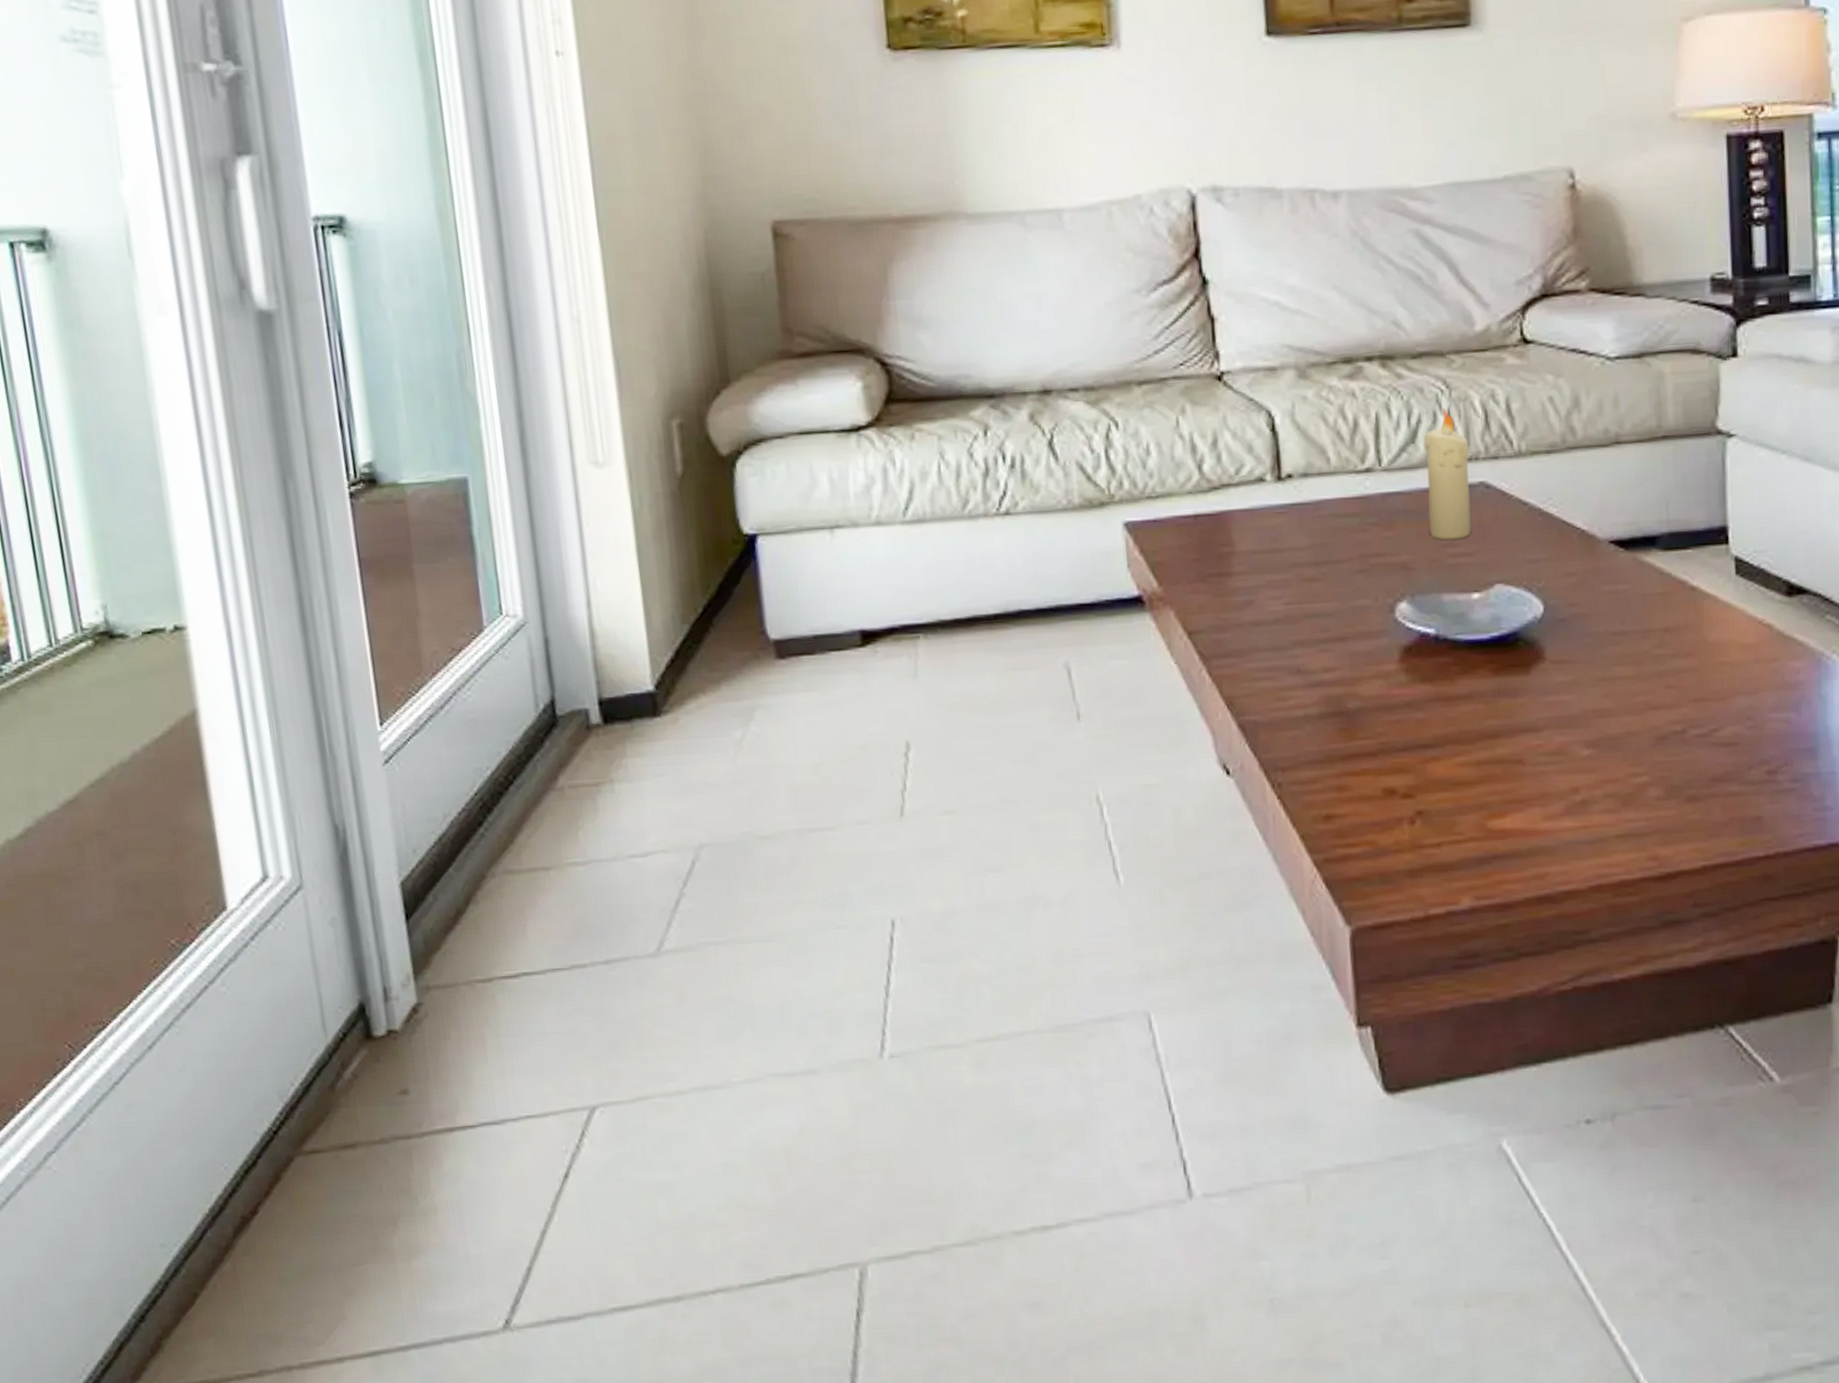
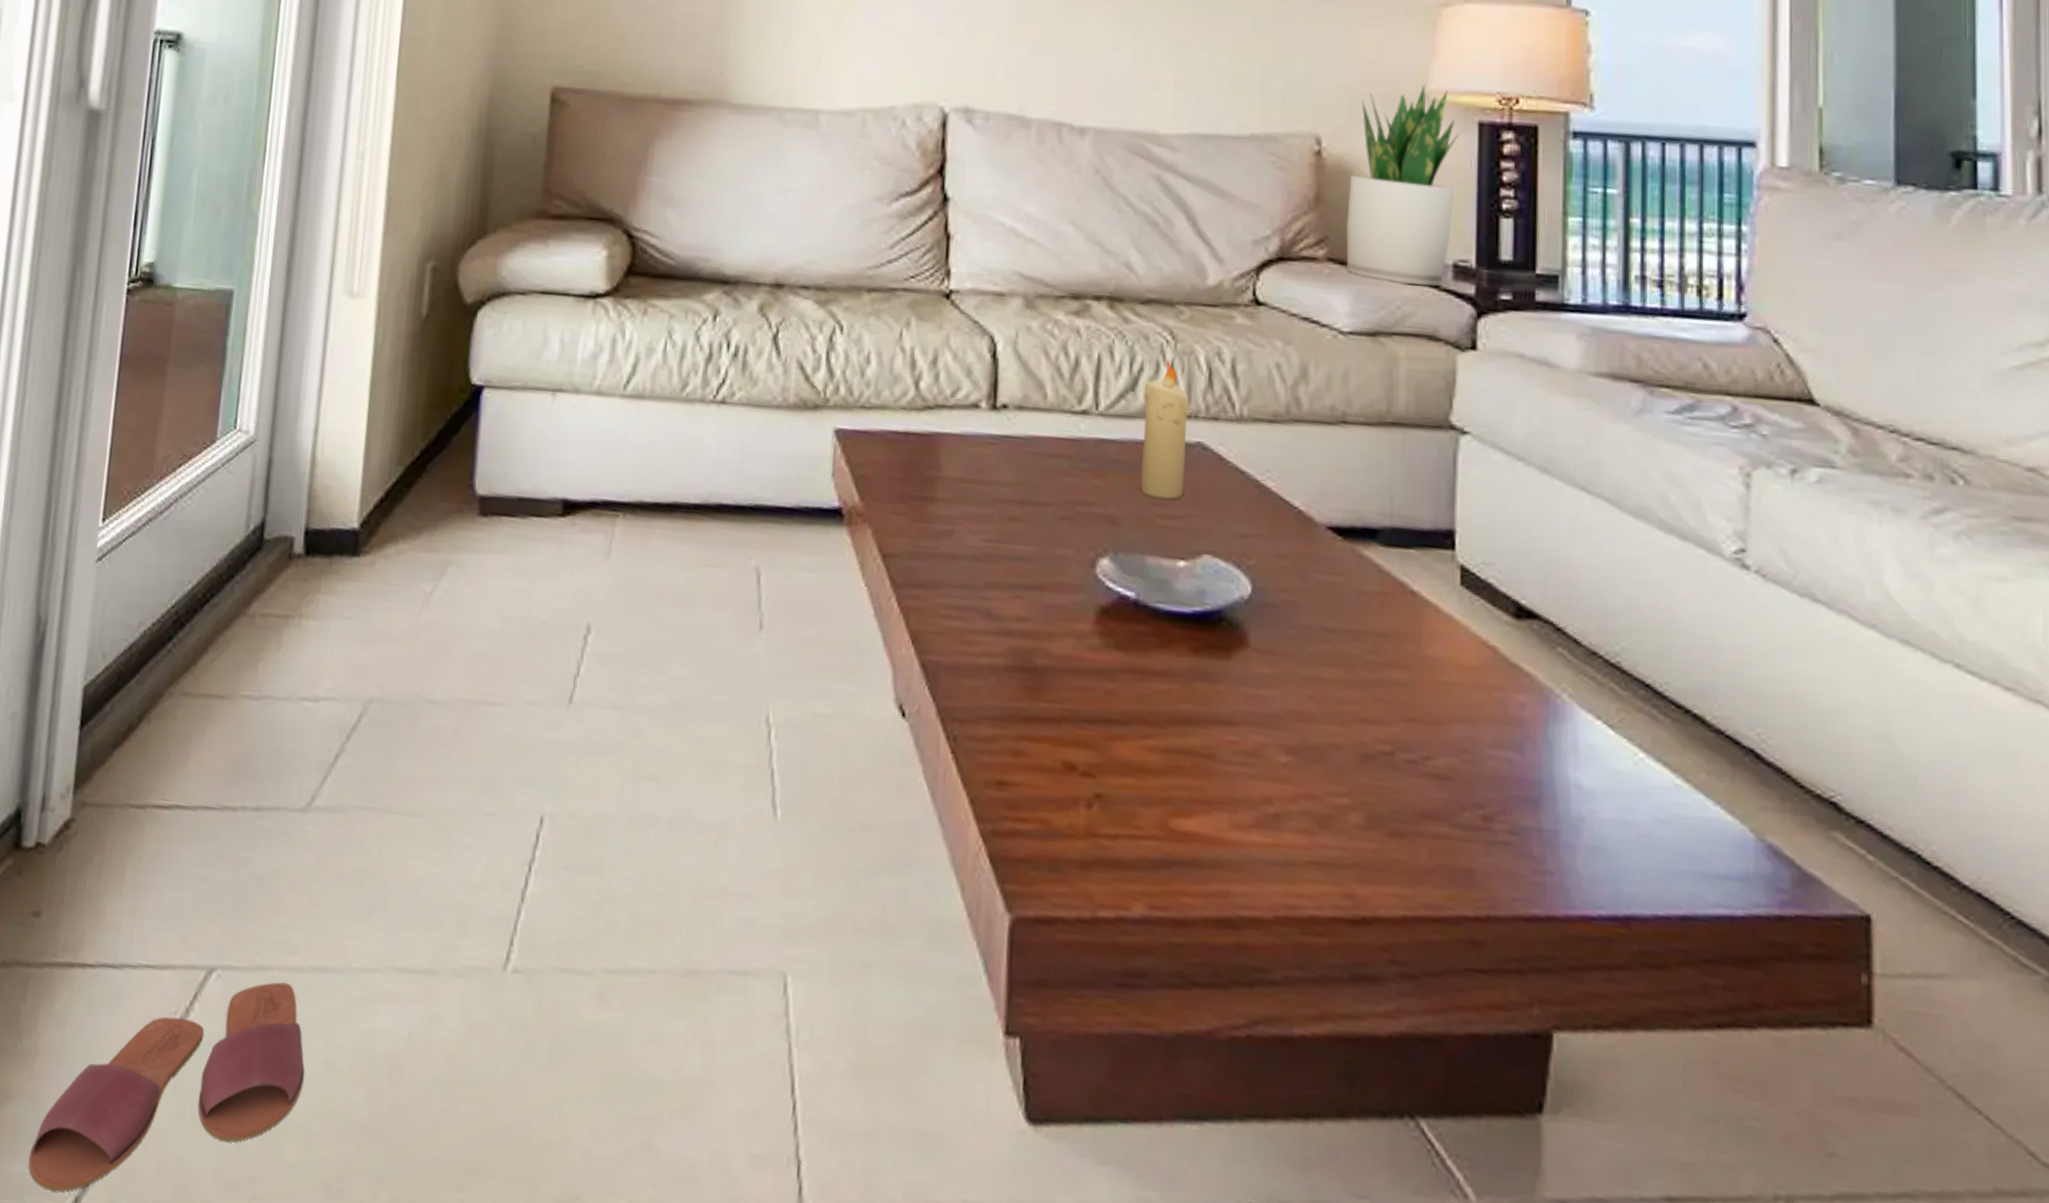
slippers: none [450,1106,706,1319] -> present [28,982,305,1192]
planter: none [1604,104,1709,304] -> present [1345,85,1460,287]

